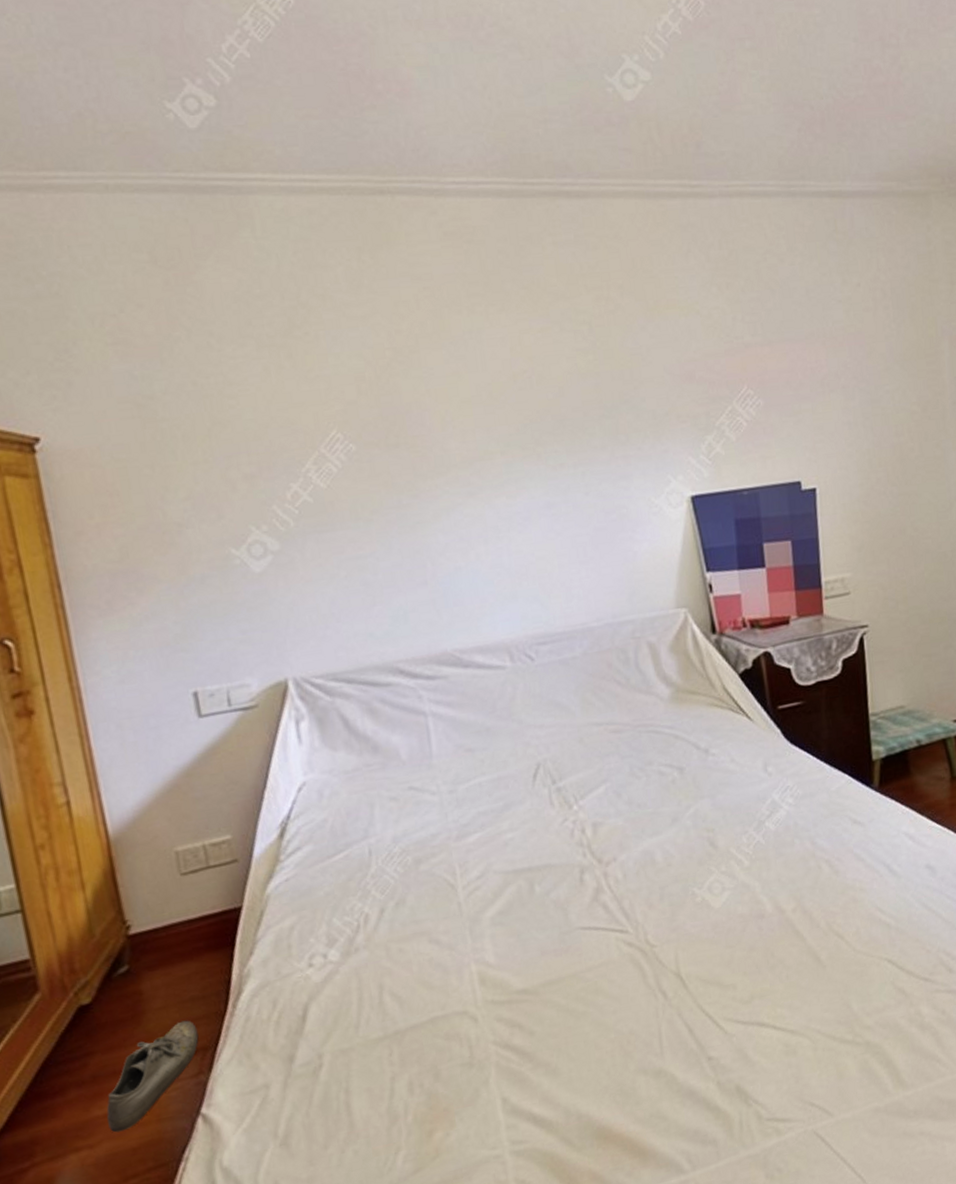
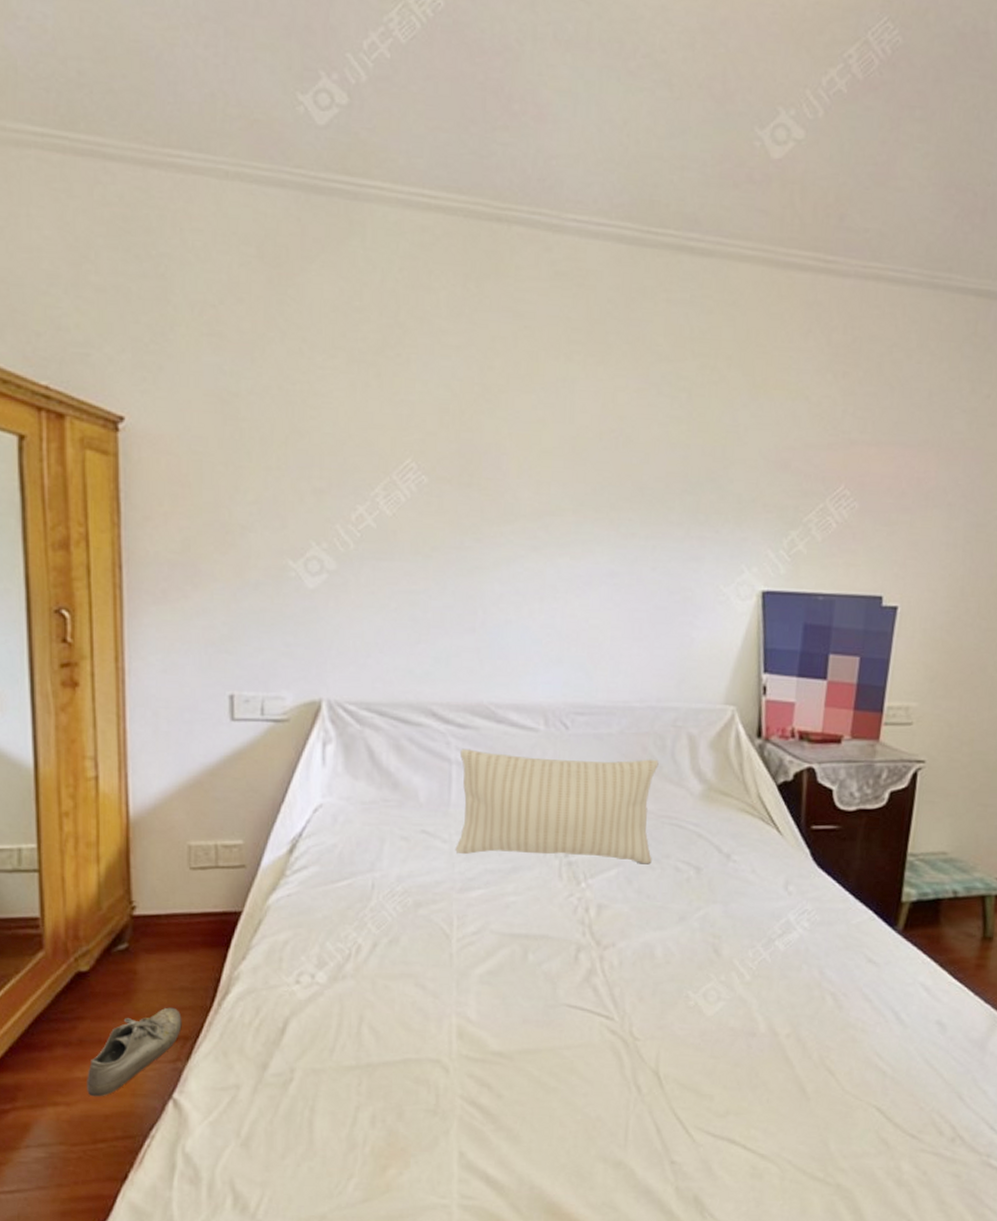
pillow: none [433,673,636,803] -> present [455,748,659,865]

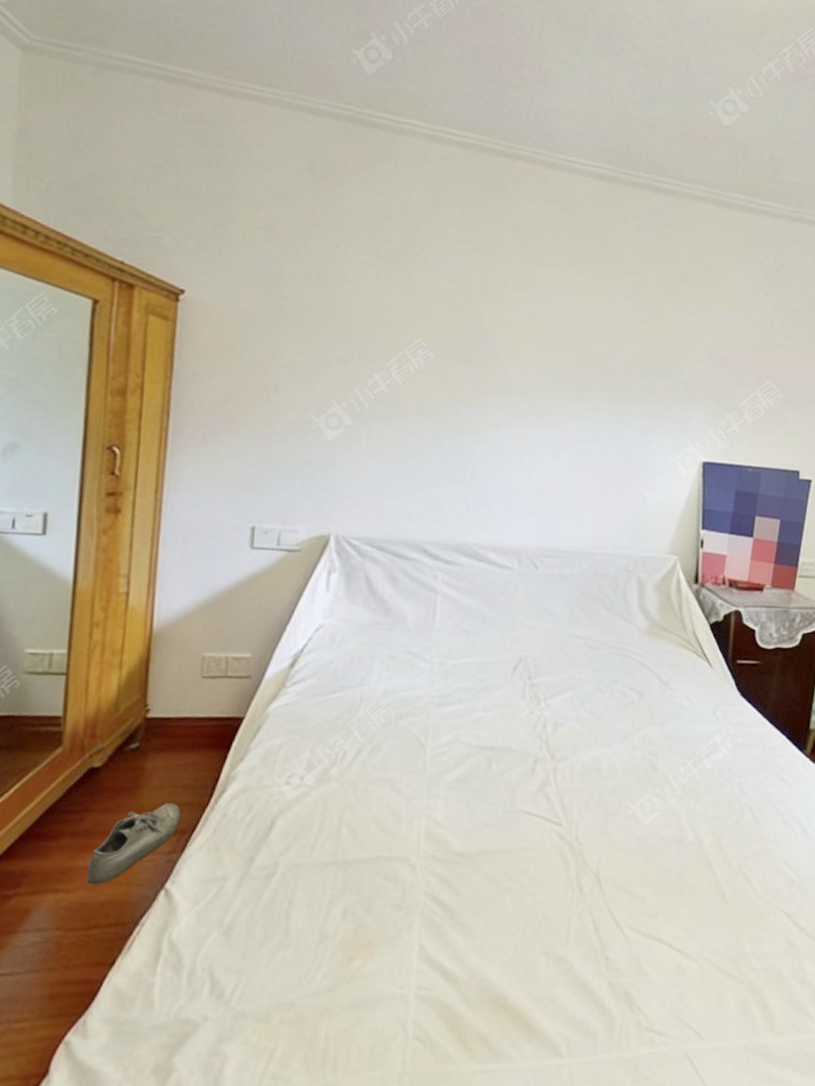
pillow: present [455,748,659,865] -> none [435,581,612,689]

